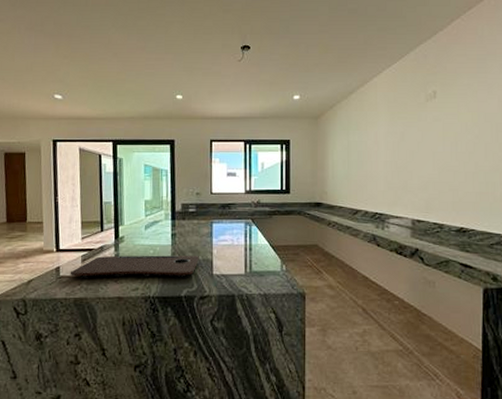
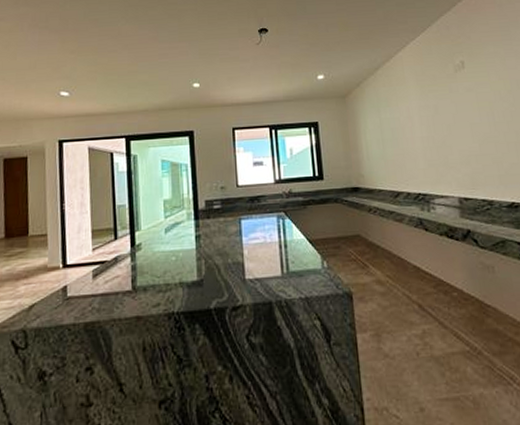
cutting board: present [70,255,199,278] -> none [79,259,229,297]

